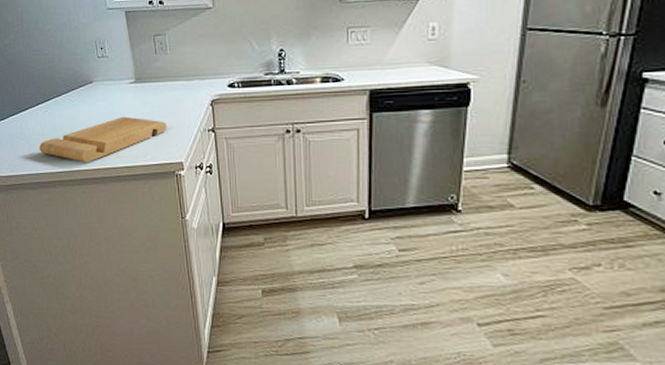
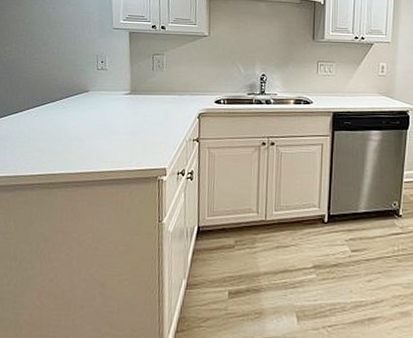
cutting board: present [39,116,167,163] -> none [22,124,156,167]

